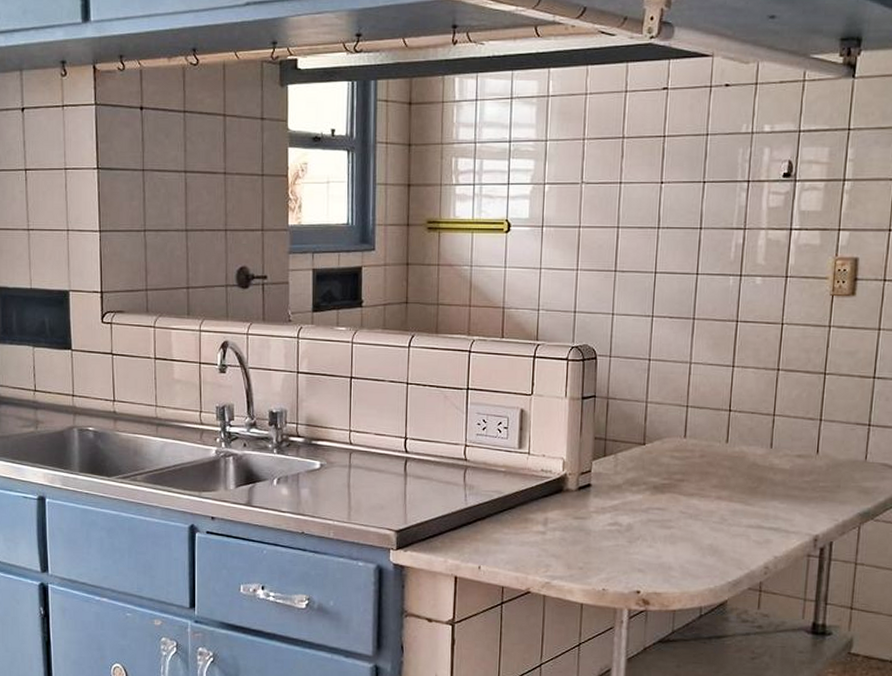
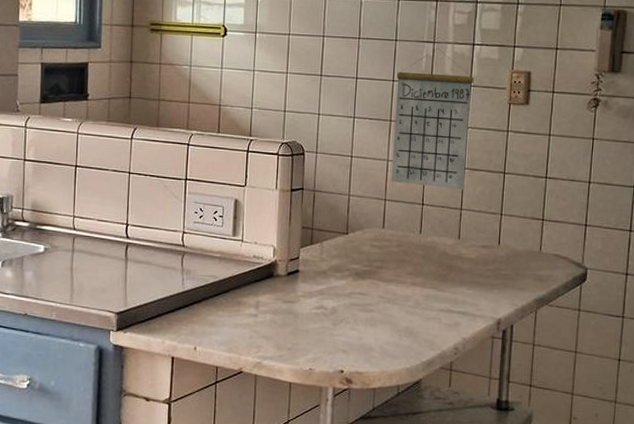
calendar: none [693,235,791,394] -> present [390,48,474,190]

